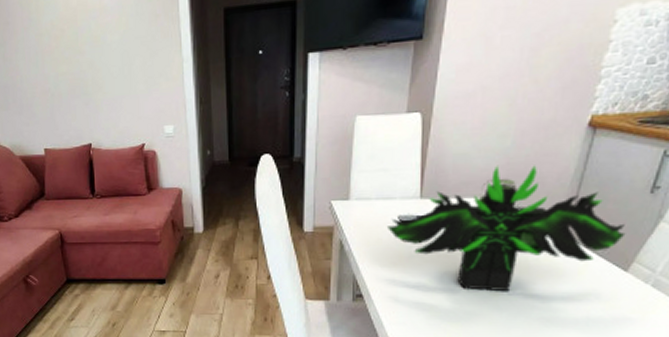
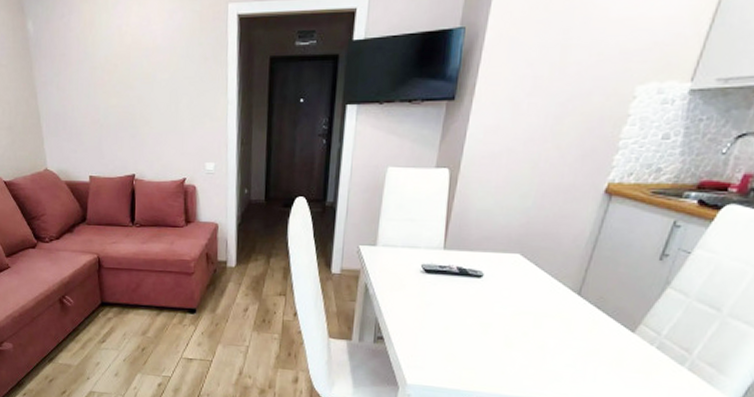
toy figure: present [388,165,626,292] -> none [411,223,635,345]

